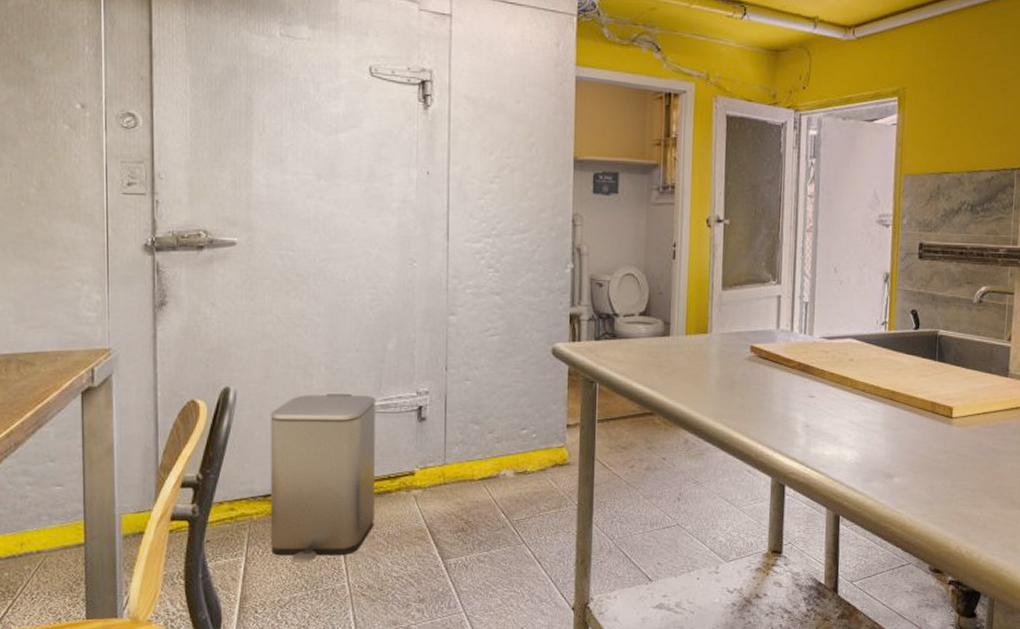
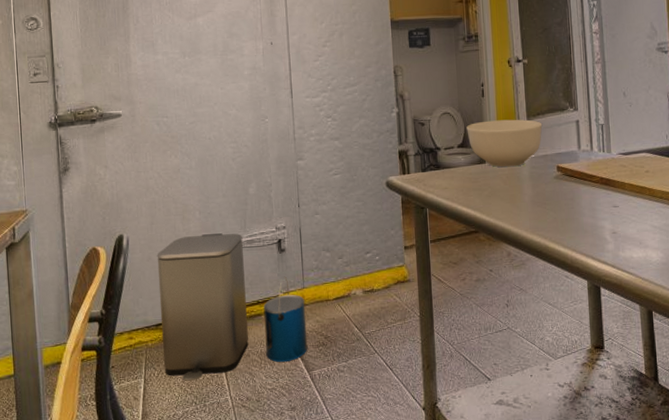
bucket: none [394,449,445,547] -> present [263,276,308,362]
bowl: none [651,287,739,343] -> present [466,119,543,167]

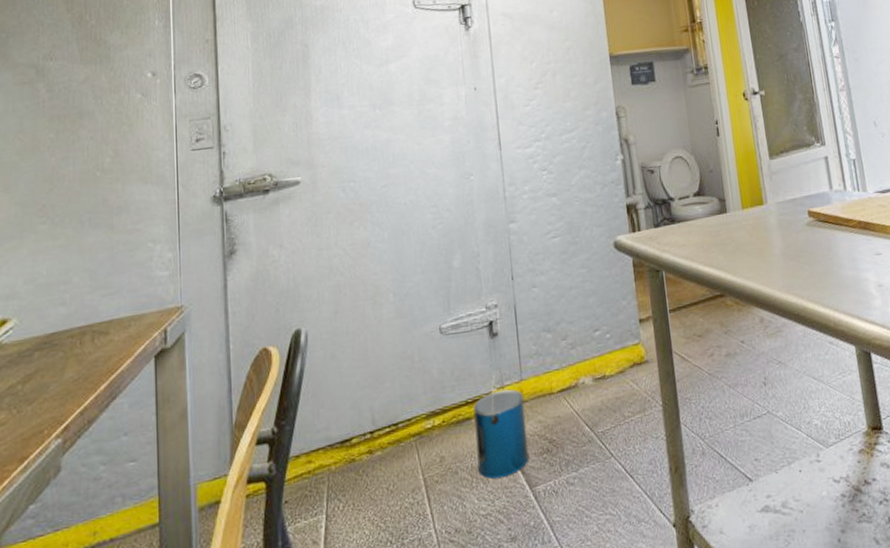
pedal bin: present [157,233,249,381] -> none [342,317,456,514]
bowl: present [466,119,543,167] -> none [702,159,788,217]

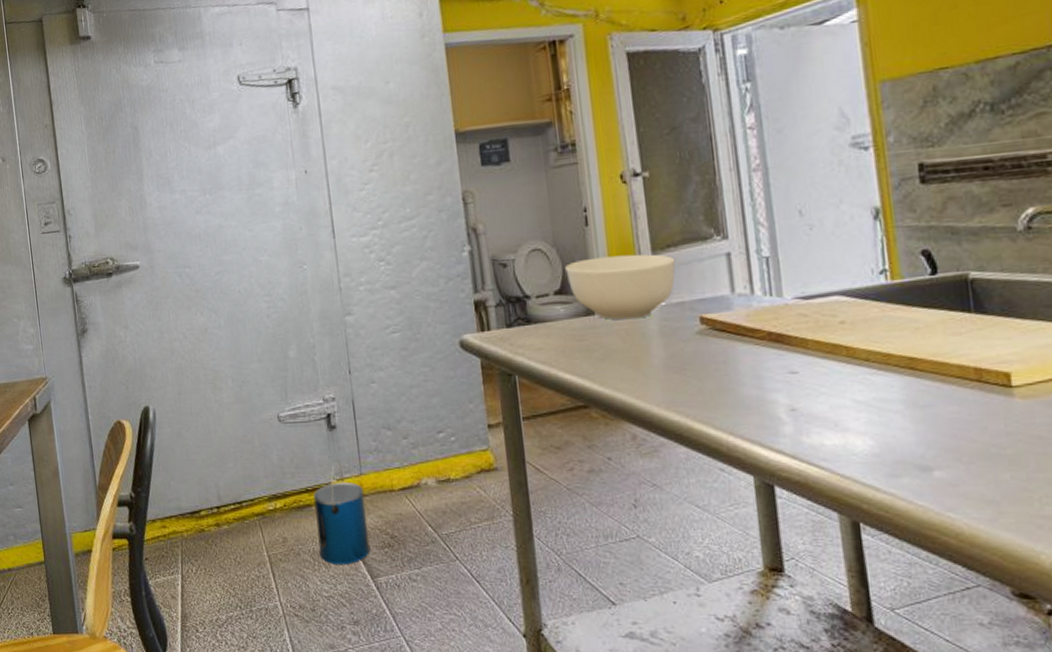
bowl: none [702,159,788,217] -> present [565,254,676,320]

